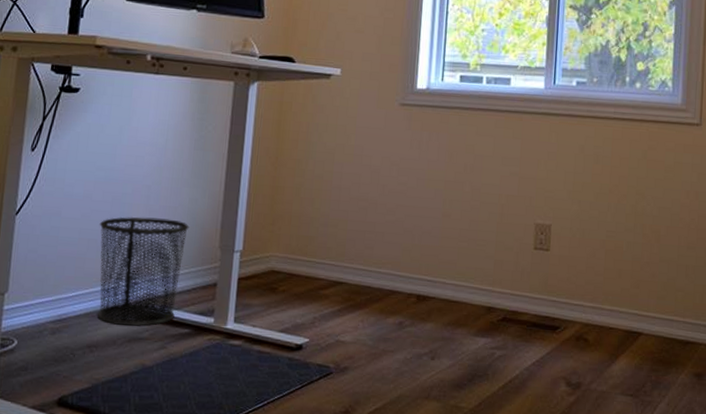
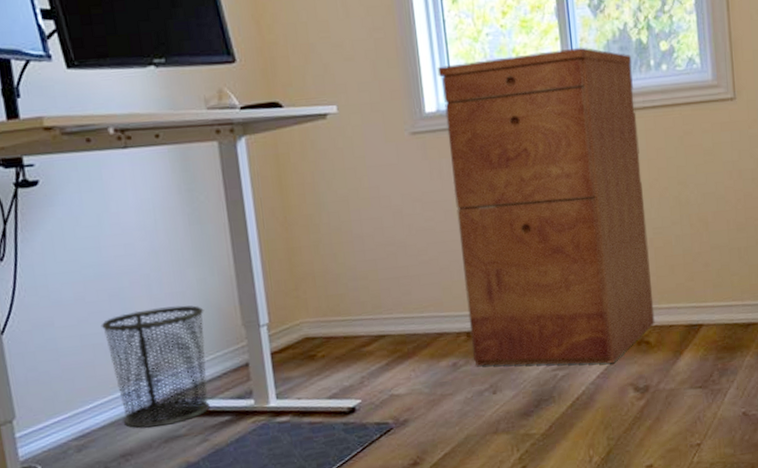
filing cabinet: none [419,50,610,353] -> present [437,47,655,366]

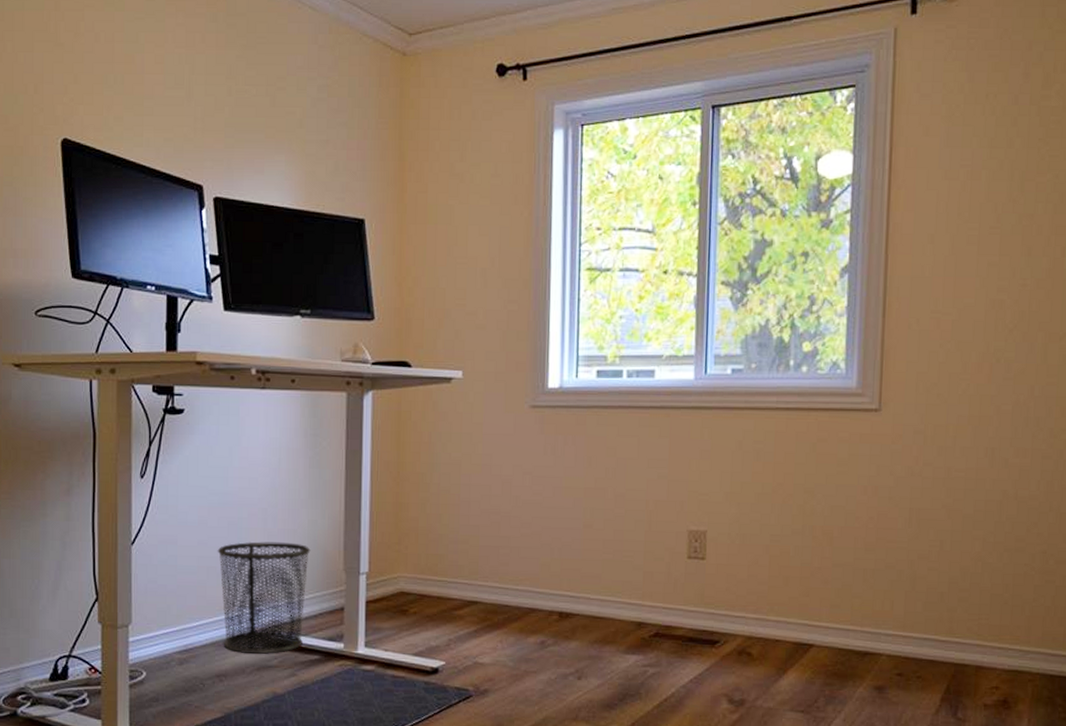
filing cabinet: present [437,47,655,366] -> none [563,339,770,669]

